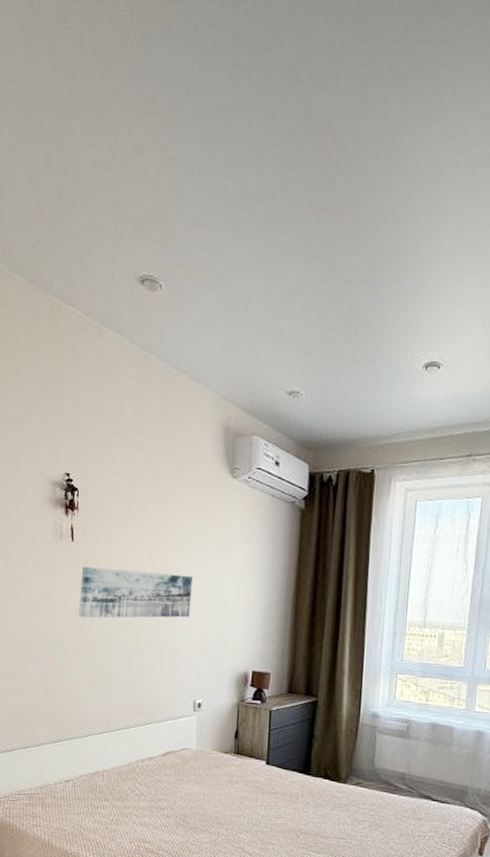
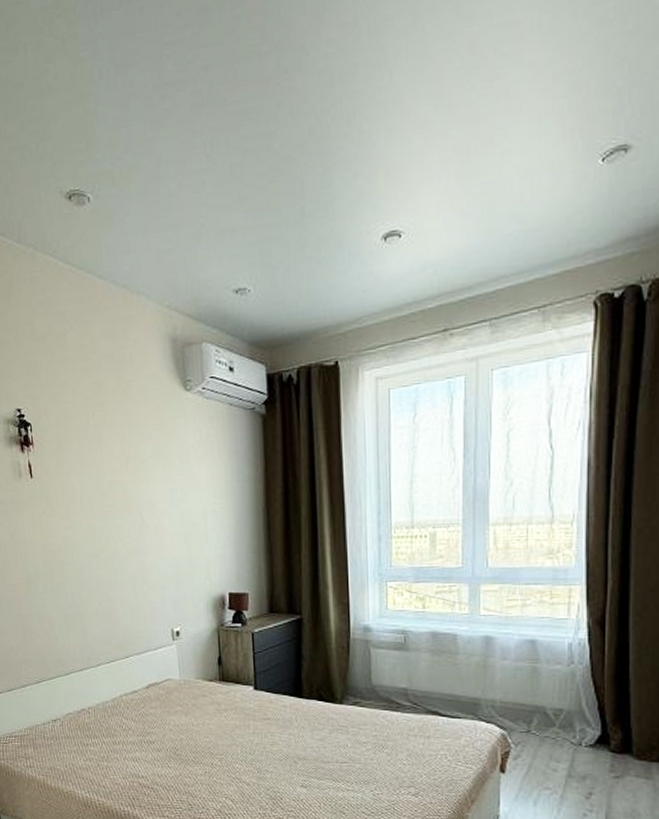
wall art: present [78,566,192,618] -> none [44,499,158,555]

